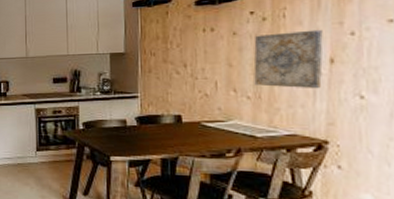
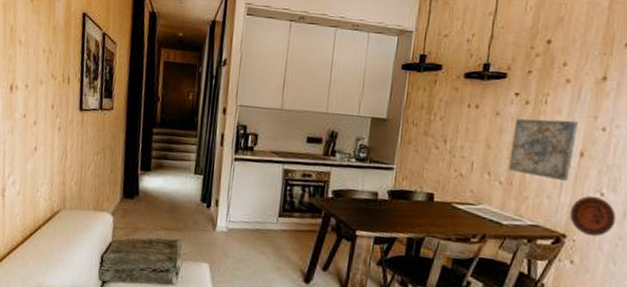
decorative plate: none [328,99,383,139] -> present [569,195,617,237]

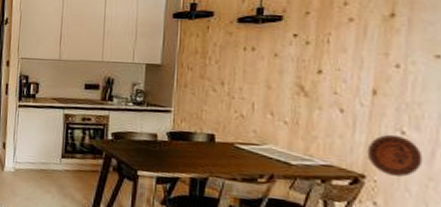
wall art: present [508,118,578,182] -> none [293,58,367,121]

